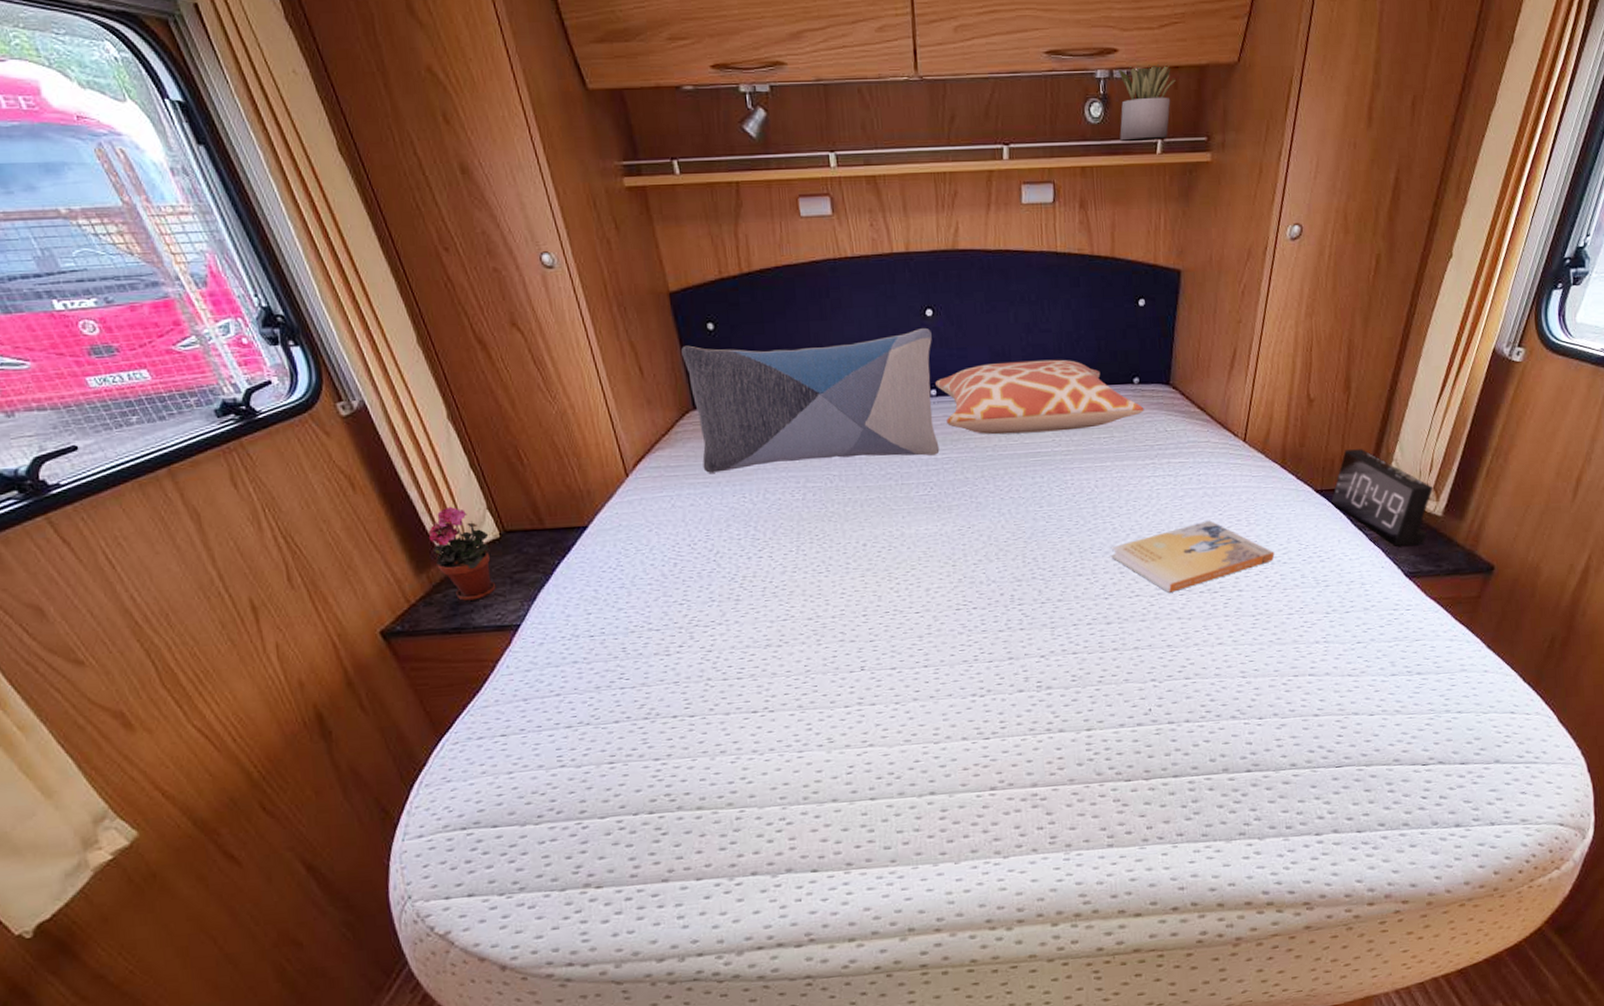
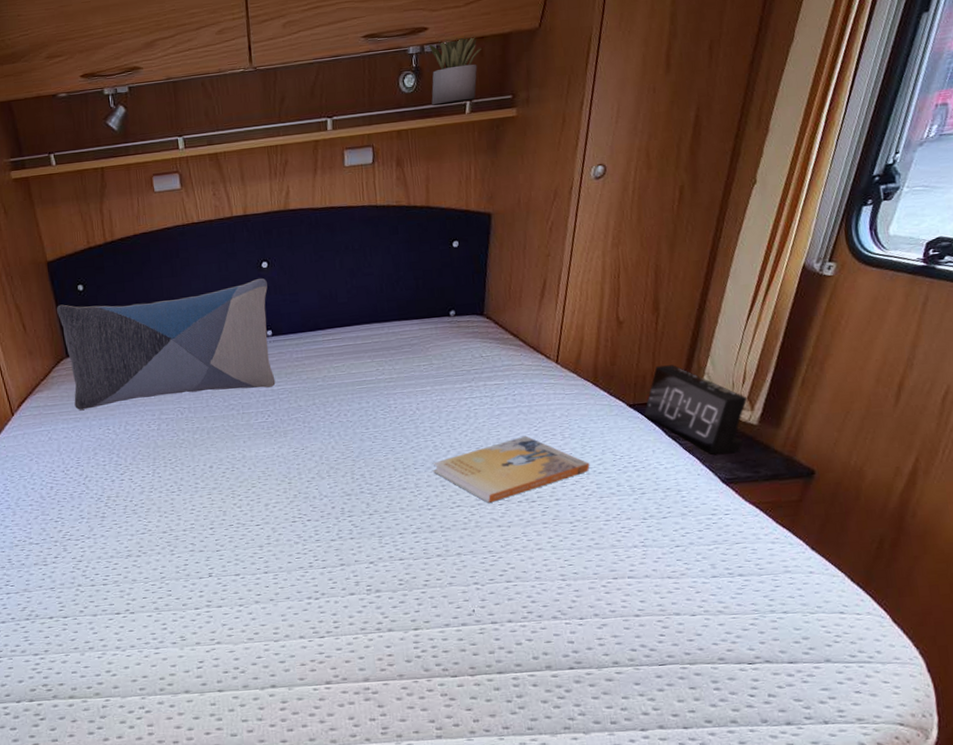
pillow: present [935,359,1144,435] -> none [271,298,461,367]

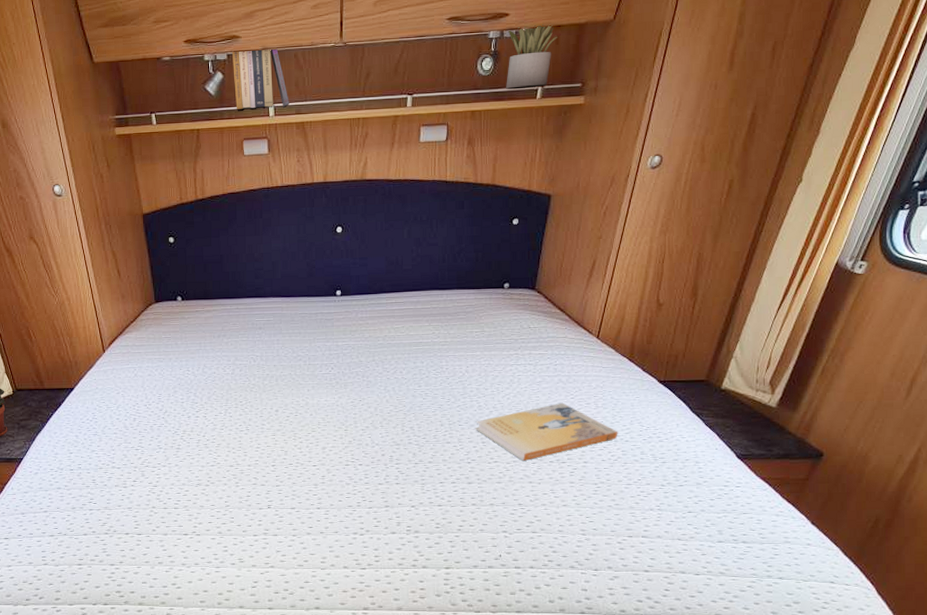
pillow: present [57,278,276,410] -> none [149,242,341,351]
books: none [133,76,200,147] -> present [231,47,290,112]
alarm clock: present [644,365,748,455] -> none [673,347,770,432]

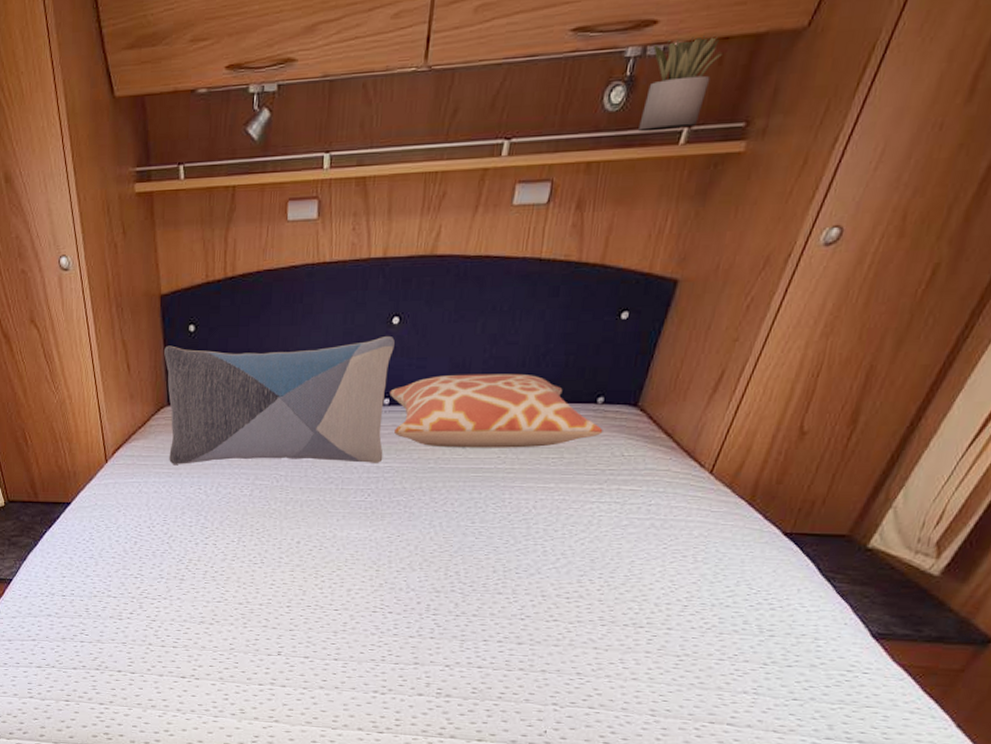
pillow: none [149,242,341,351] -> present [164,337,395,464]
books: present [231,47,290,112] -> none [282,74,351,163]
pillow: none [341,267,512,328] -> present [390,373,603,448]
book: present [475,402,618,461] -> none [535,553,718,622]

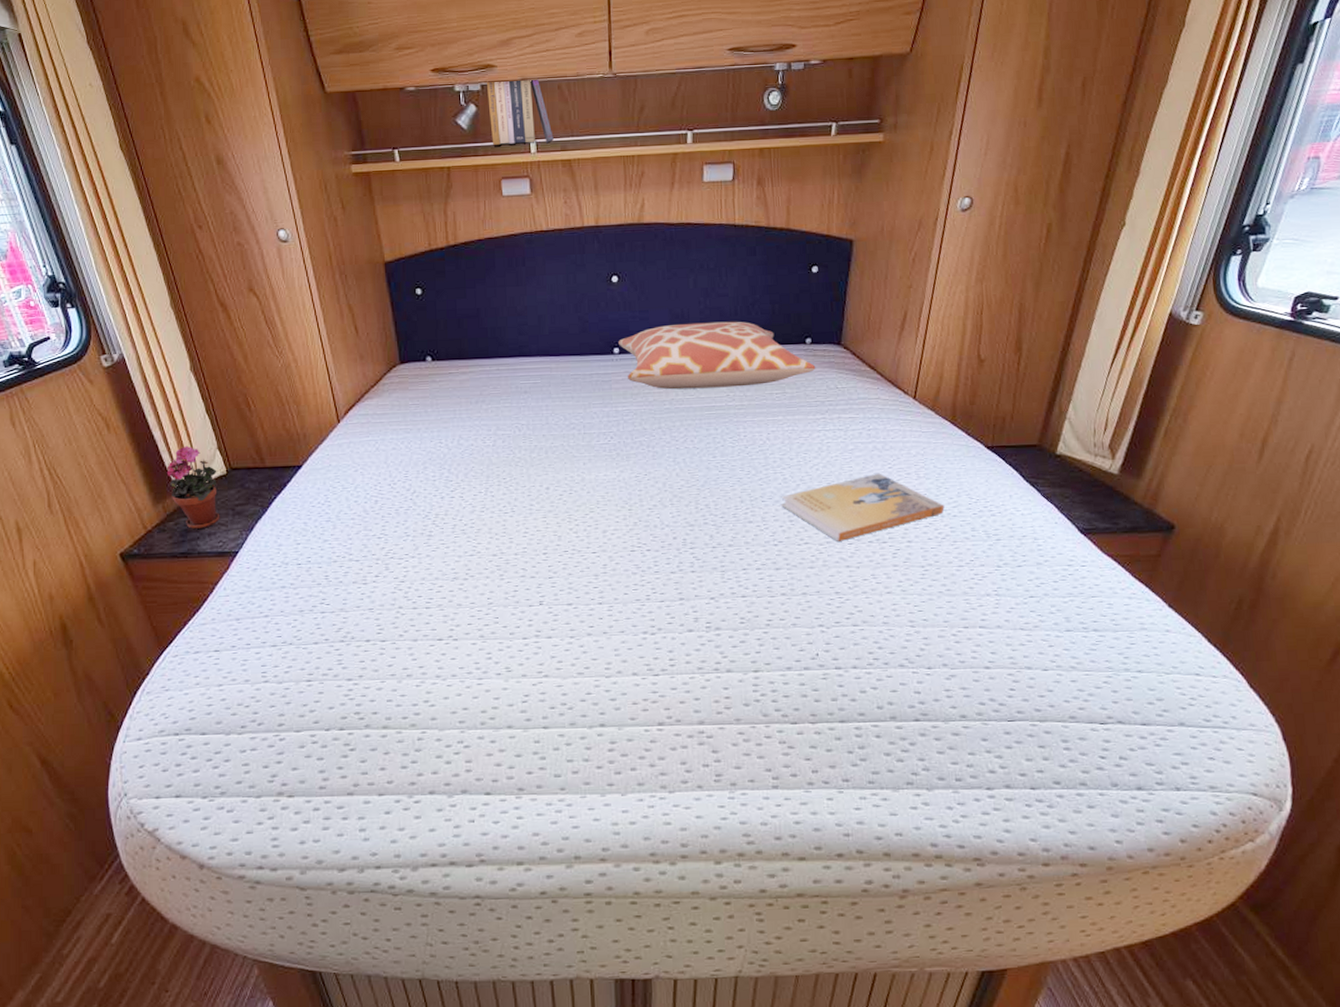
pillow: present [164,337,395,464] -> none [392,293,620,420]
books: none [282,74,351,163] -> present [486,78,554,148]
book: none [535,553,718,622] -> present [780,473,945,541]
succulent plant: present [638,35,722,132] -> none [796,56,850,126]

